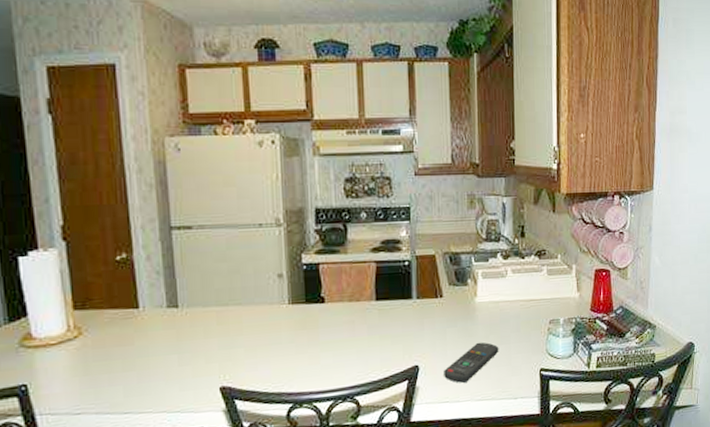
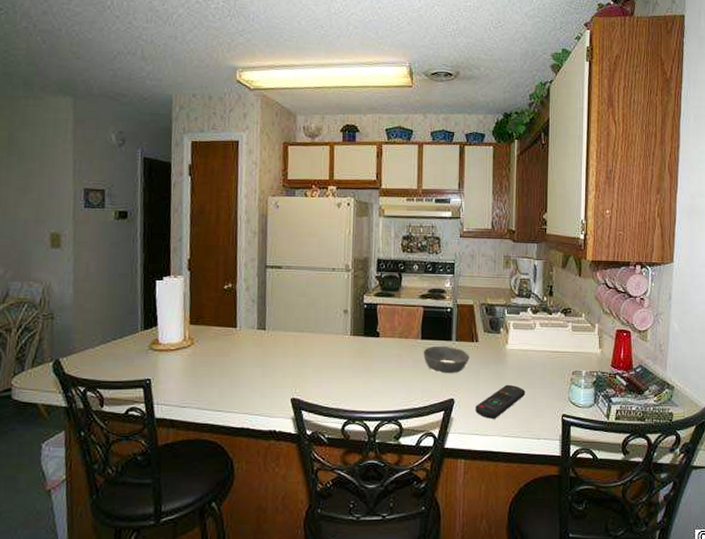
bowl: none [380,305,434,338] -> present [424,345,469,374]

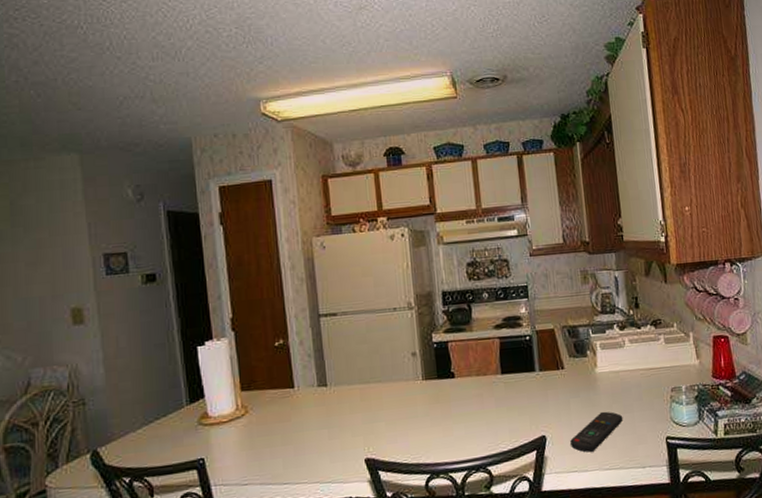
bowl: present [424,345,469,374] -> none [505,377,557,409]

